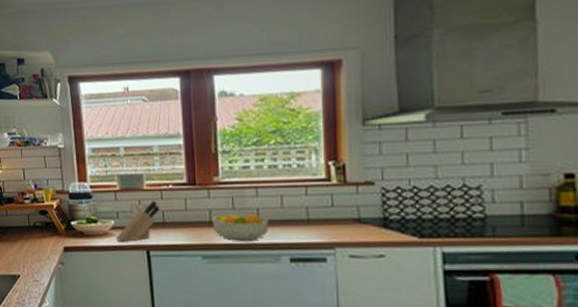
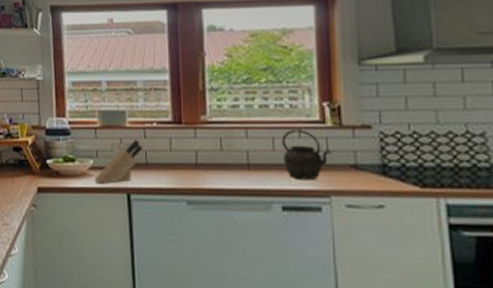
fruit bowl: present [211,213,269,241] -> none [197,156,259,186]
kettle: none [289,187,336,234] -> present [281,129,331,181]

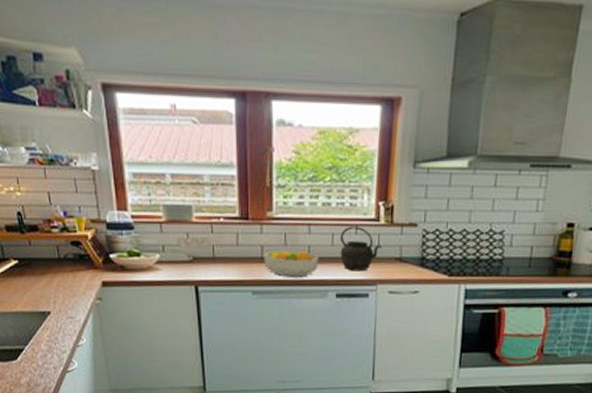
knife block: present [95,139,143,185] -> none [162,234,210,278]
fruit bowl: none [197,156,259,186] -> present [263,250,319,277]

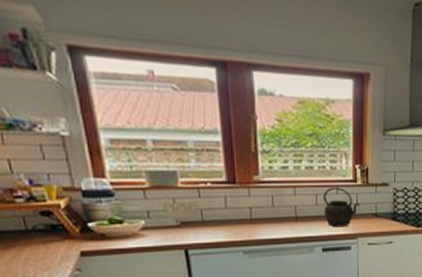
fruit bowl: present [263,250,319,277] -> none [252,210,305,236]

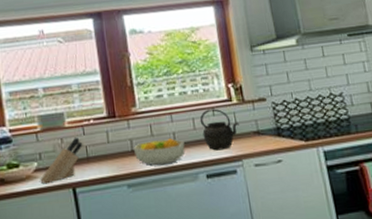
knife block: none [148,198,198,244] -> present [40,137,83,185]
fruit bowl: none [252,210,305,236] -> present [133,137,185,166]

